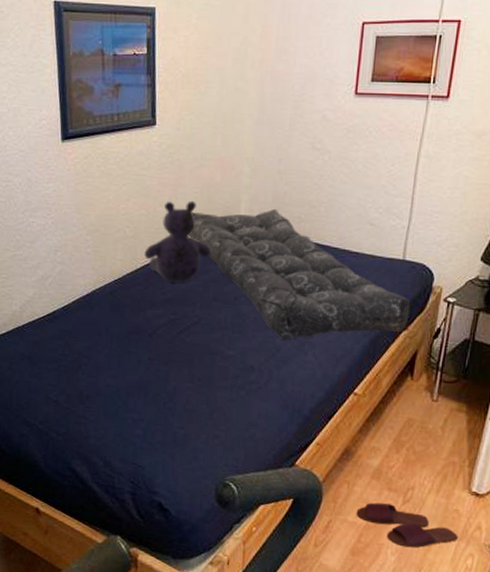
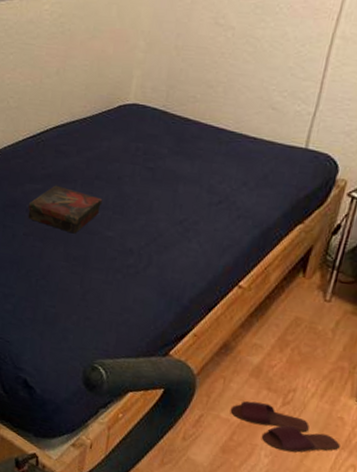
stuffed animal: present [144,200,212,282] -> none [26,73,98,158]
book: none [151,309,222,355] -> present [27,185,103,234]
seat cushion: present [188,208,411,340] -> none [74,86,310,225]

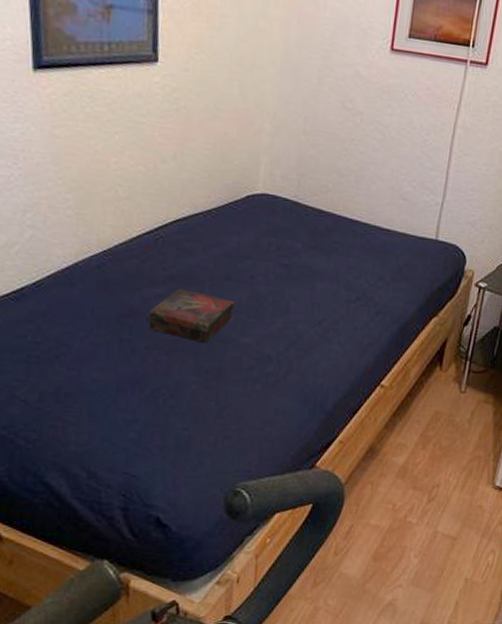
slippers: present [230,401,340,453] -> none [379,503,481,549]

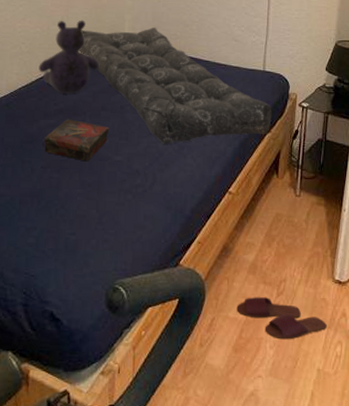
stuffed animal: none [141,158,225,256] -> present [38,20,100,94]
seat cushion: none [196,173,442,326] -> present [78,27,272,144]
slippers: none [379,503,481,549] -> present [236,297,327,340]

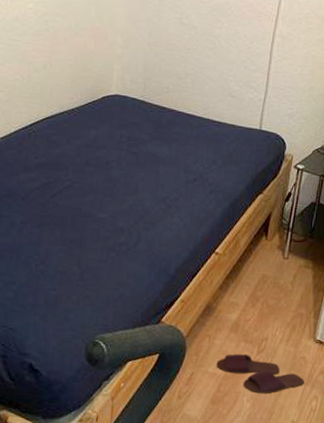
stuffed animal: present [38,20,100,94] -> none [18,67,85,147]
book: present [44,118,110,162] -> none [24,173,94,218]
seat cushion: present [78,27,272,144] -> none [62,78,266,203]

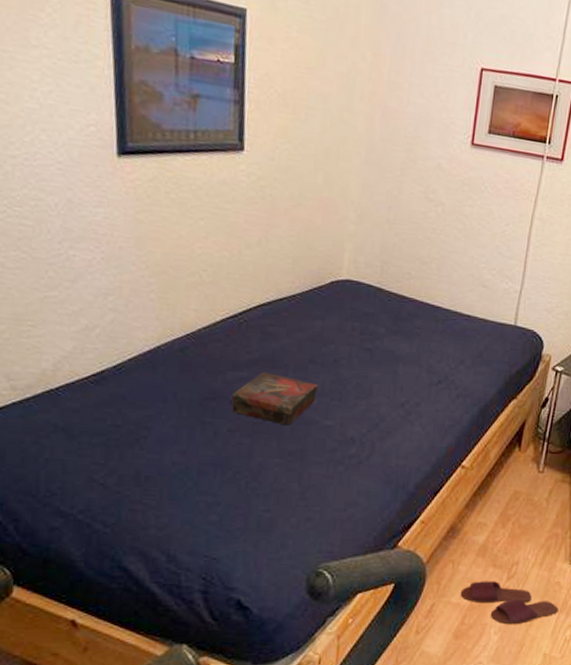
book: none [24,173,94,218] -> present [232,371,319,426]

